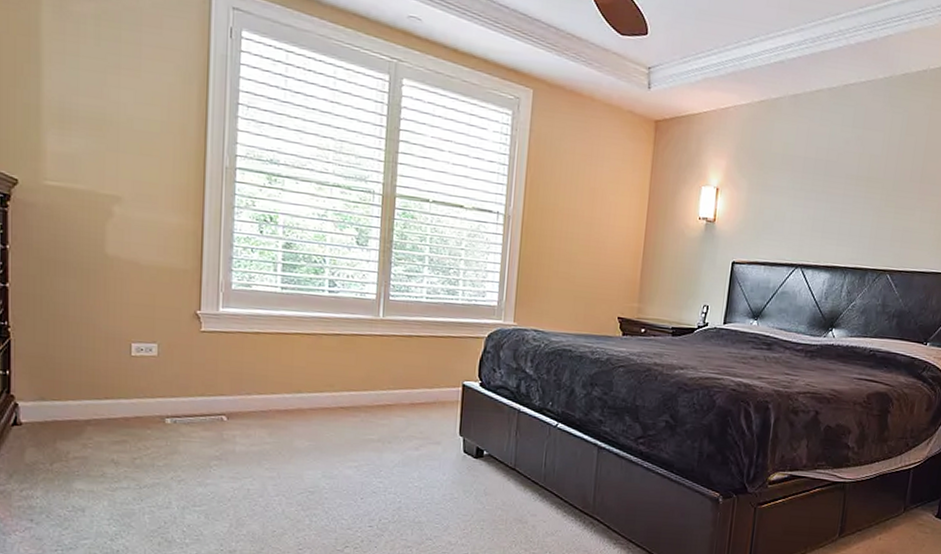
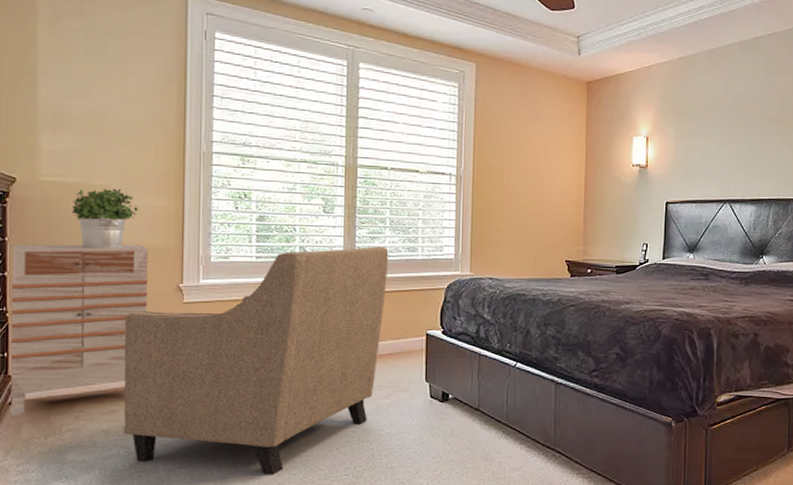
dresser: none [13,253,163,439] -> present [11,244,148,417]
potted plant: none [79,198,153,267] -> present [71,188,138,249]
chair: none [134,284,427,521] -> present [123,246,389,475]

